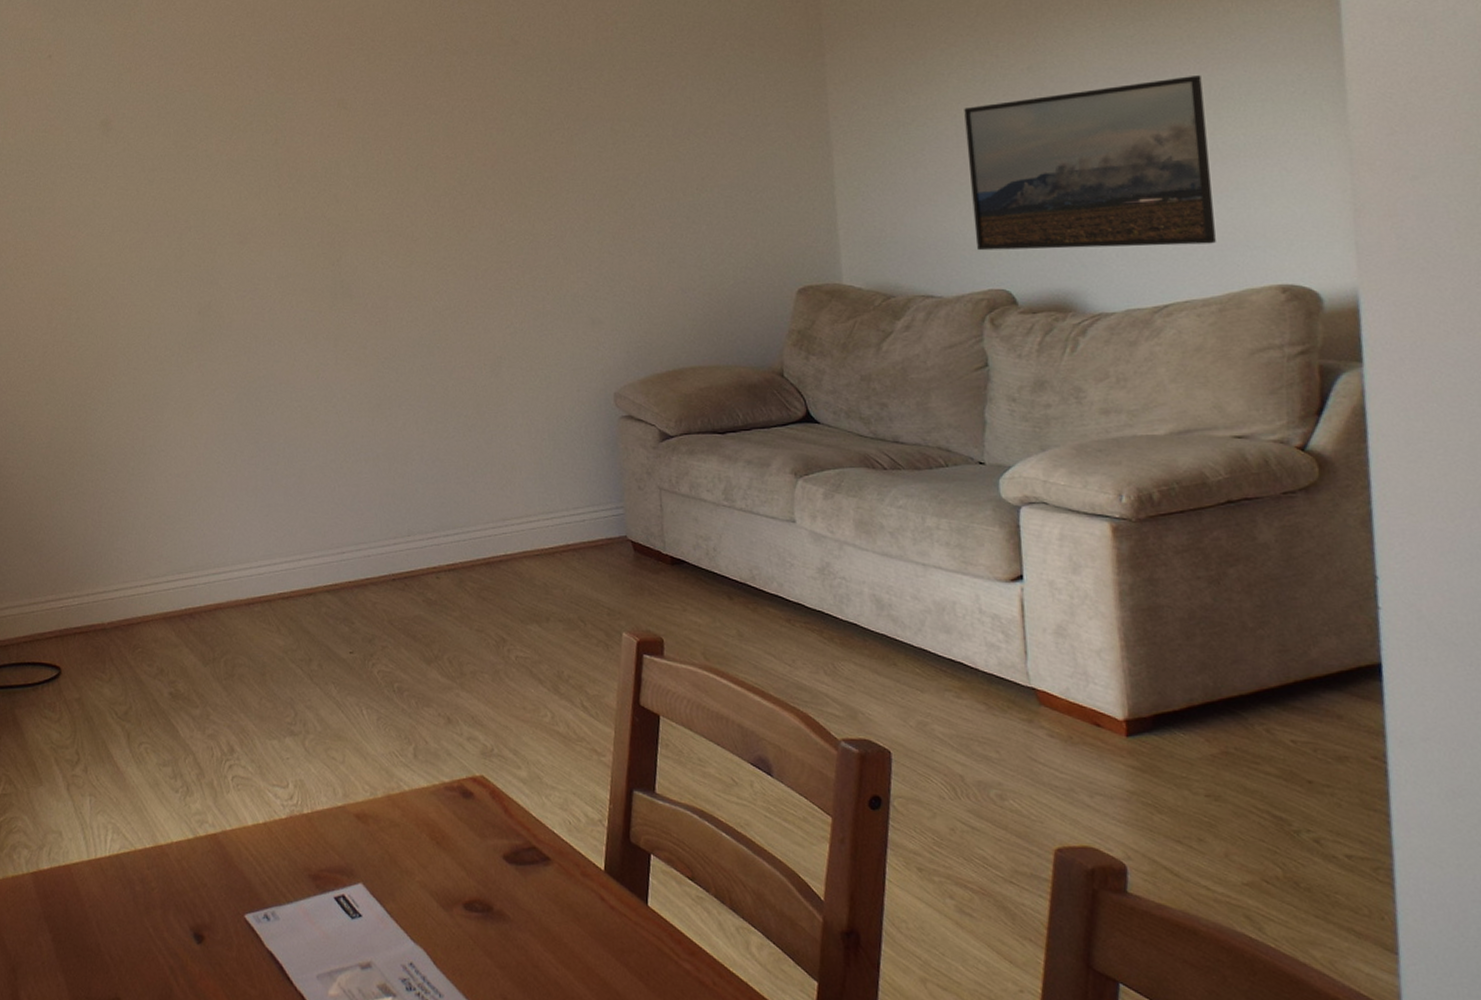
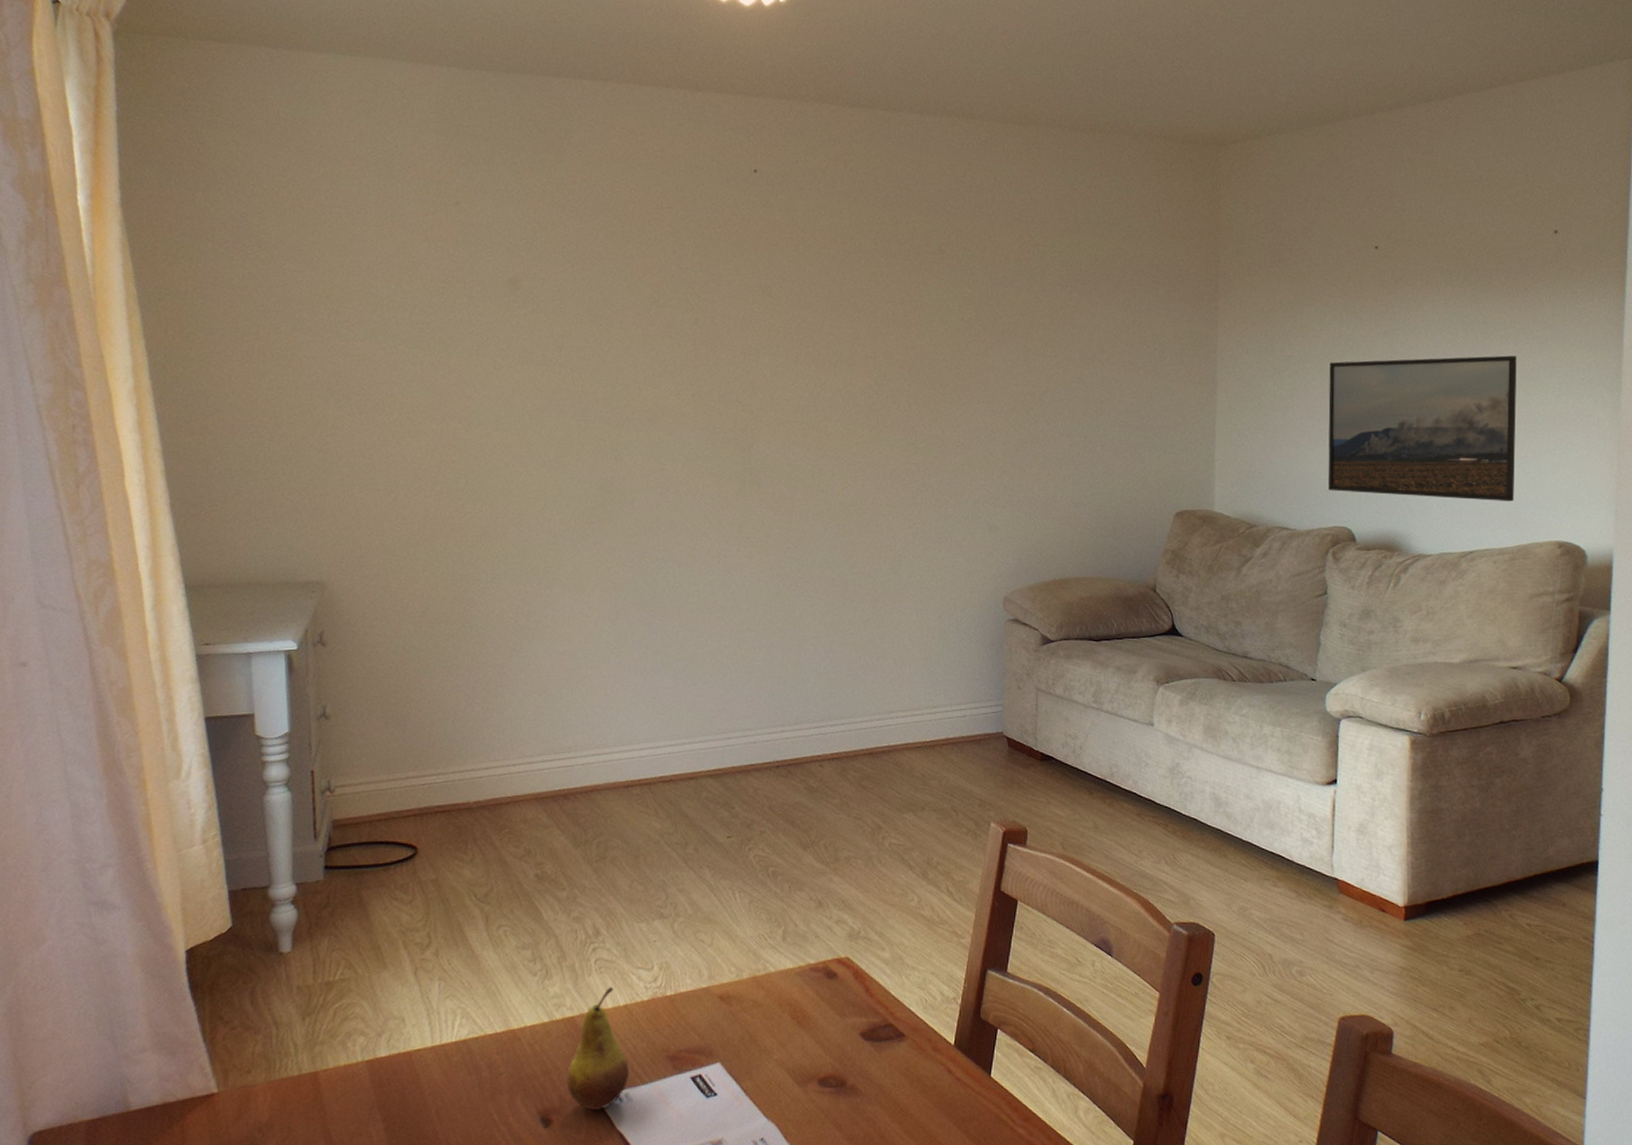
fruit: none [213,804,274,928] -> present [565,987,629,1110]

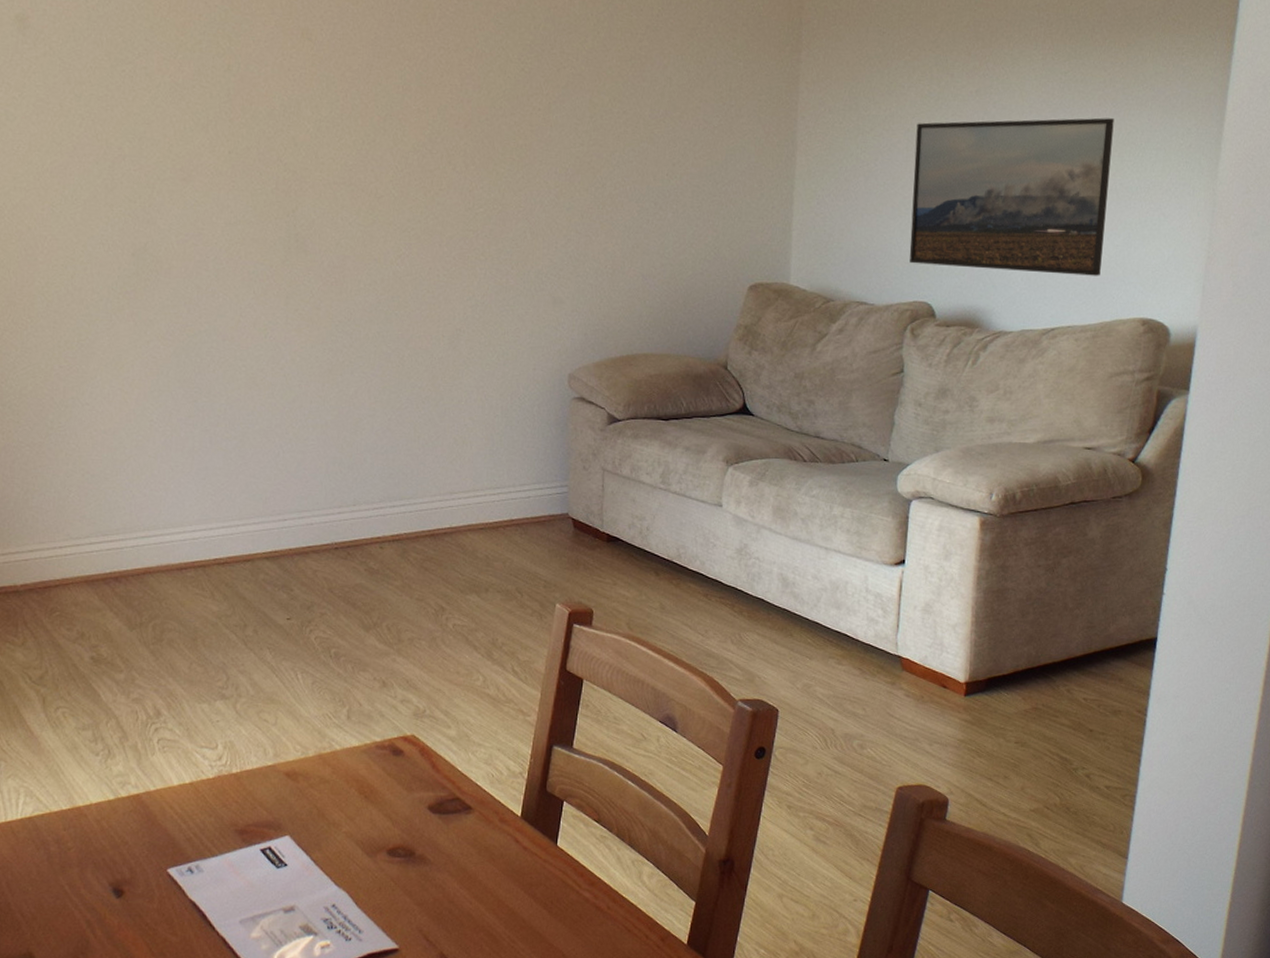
fruit: present [565,987,629,1110] -> none [135,765,198,881]

